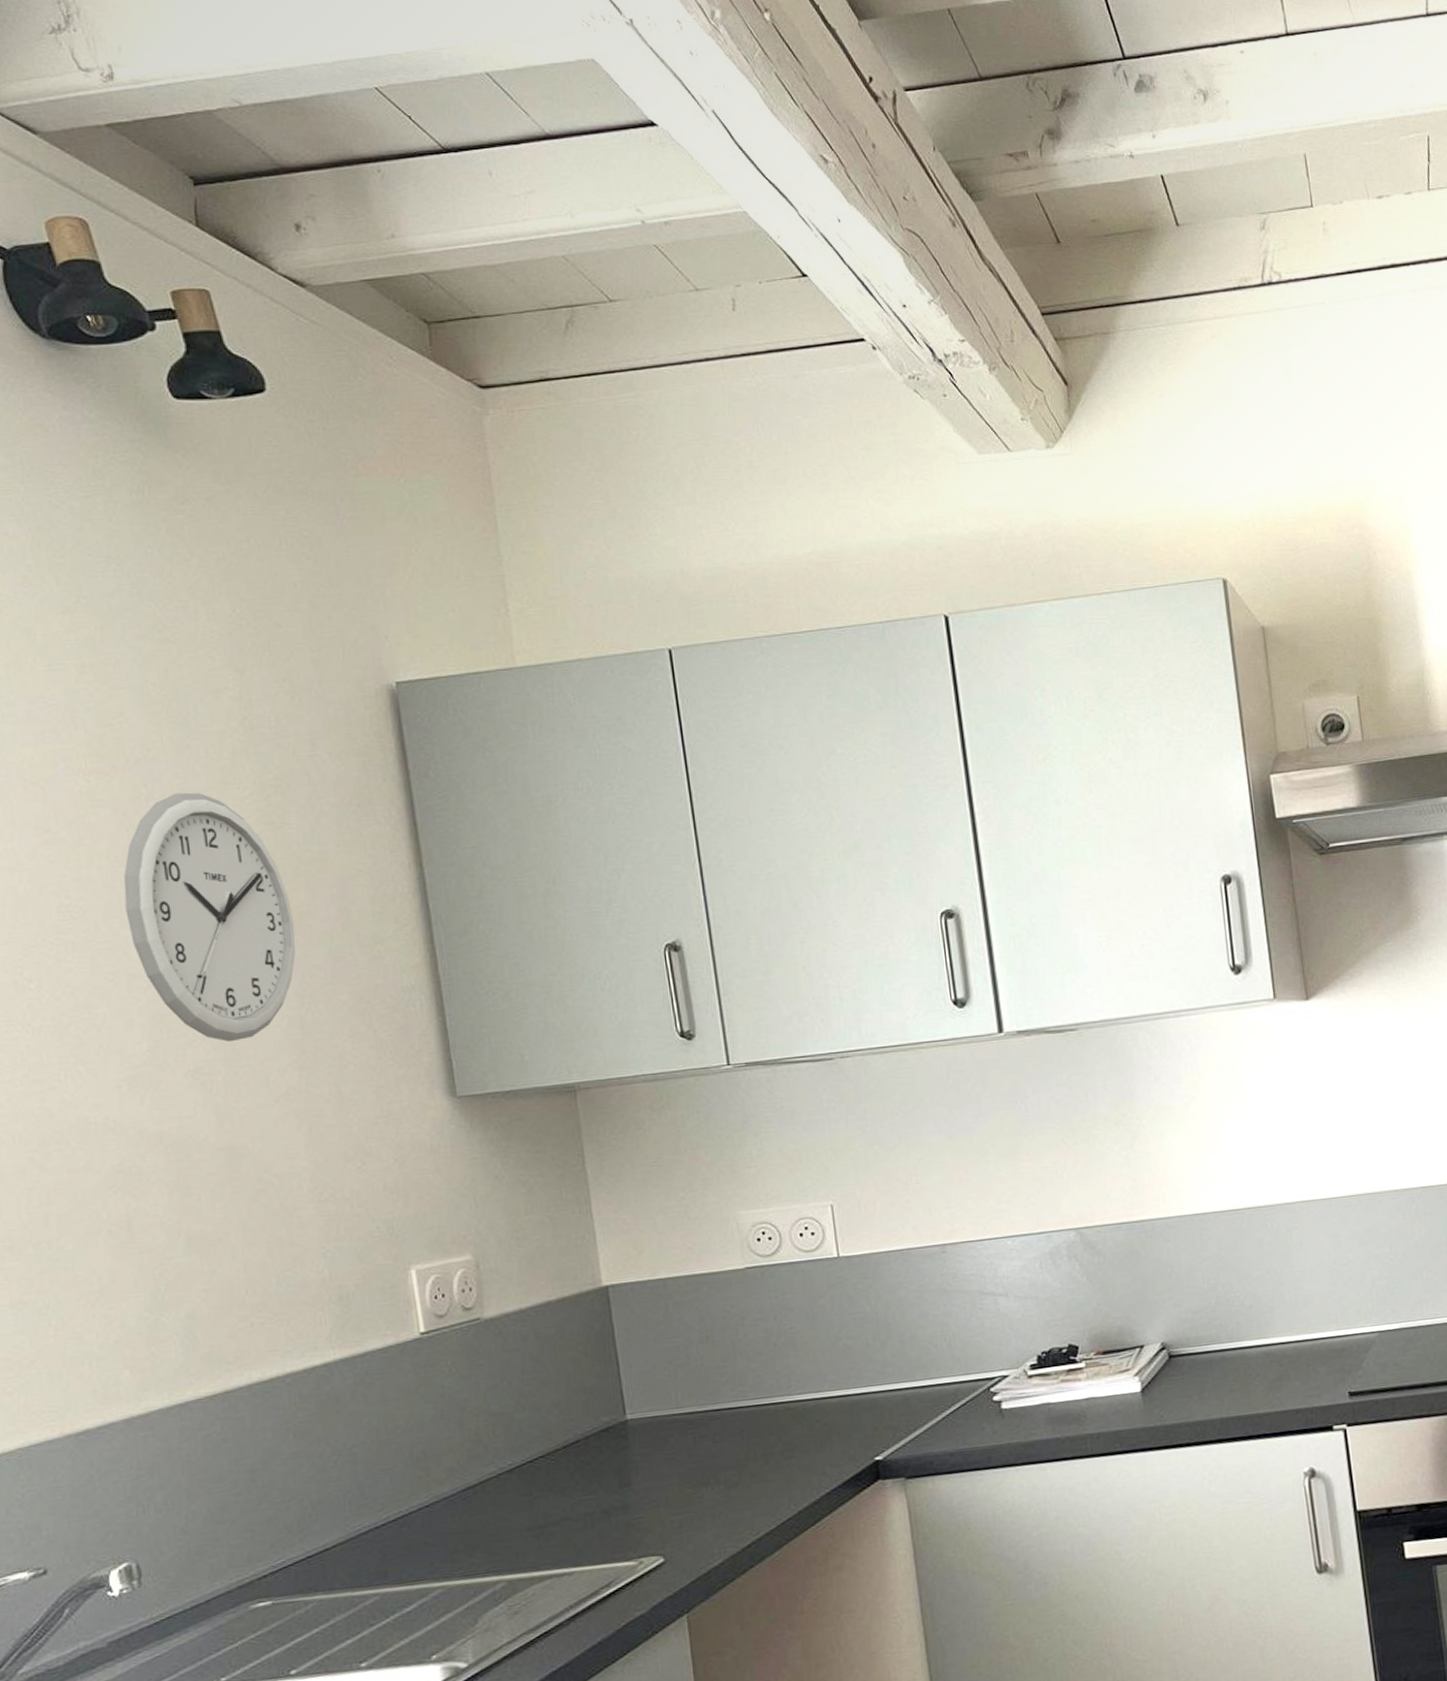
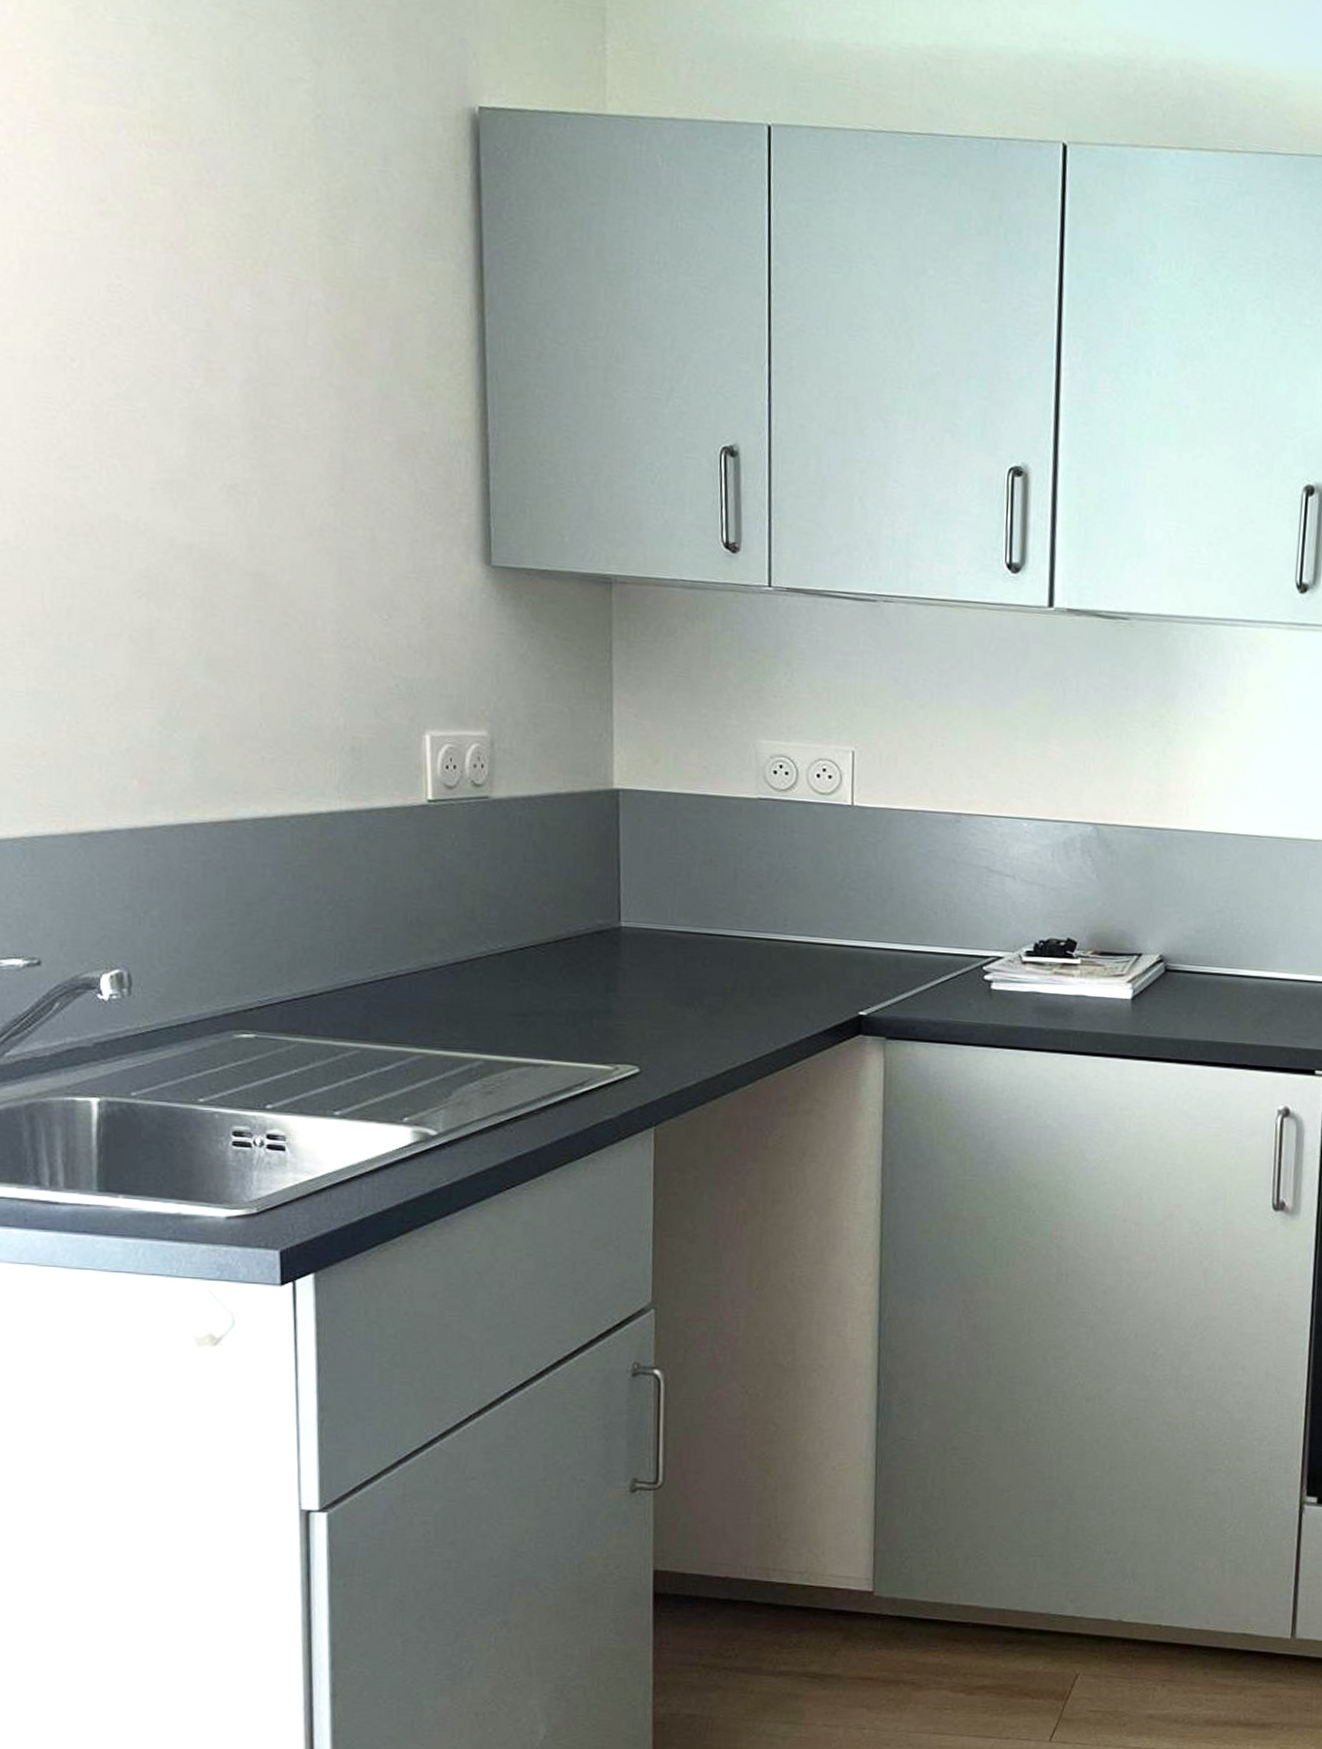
wall clock: present [123,792,296,1042] -> none [176,185,347,464]

